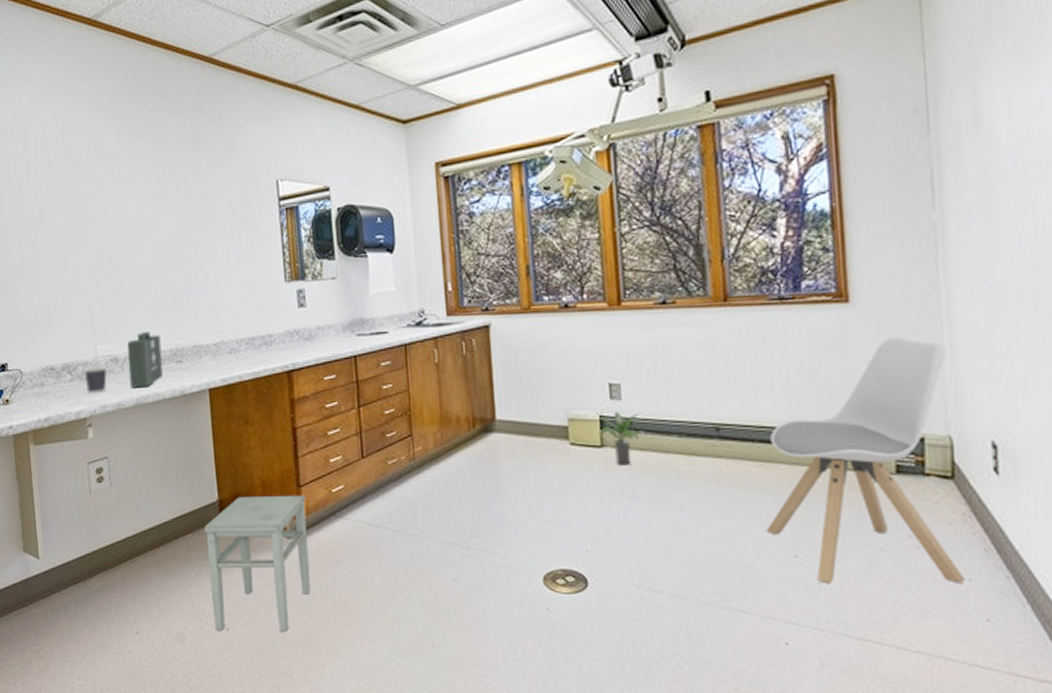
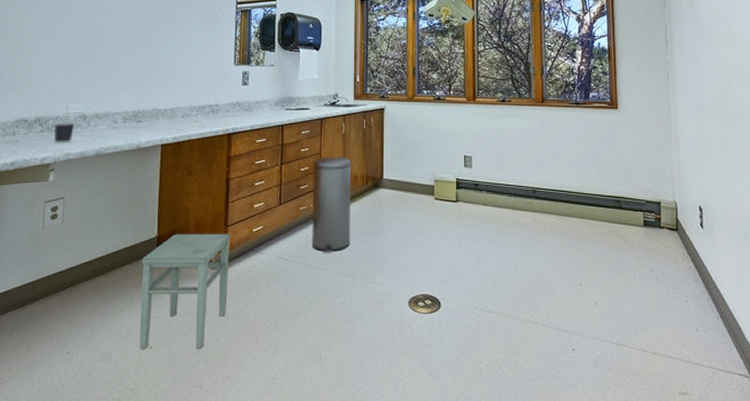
first-aid kit: present [127,331,164,388] -> none [93,95,126,141]
pedal bin: none [400,393,458,517] -> present [312,157,351,253]
potted plant: present [598,412,640,466] -> none [455,176,483,216]
chair: present [767,337,966,584] -> none [563,134,684,304]

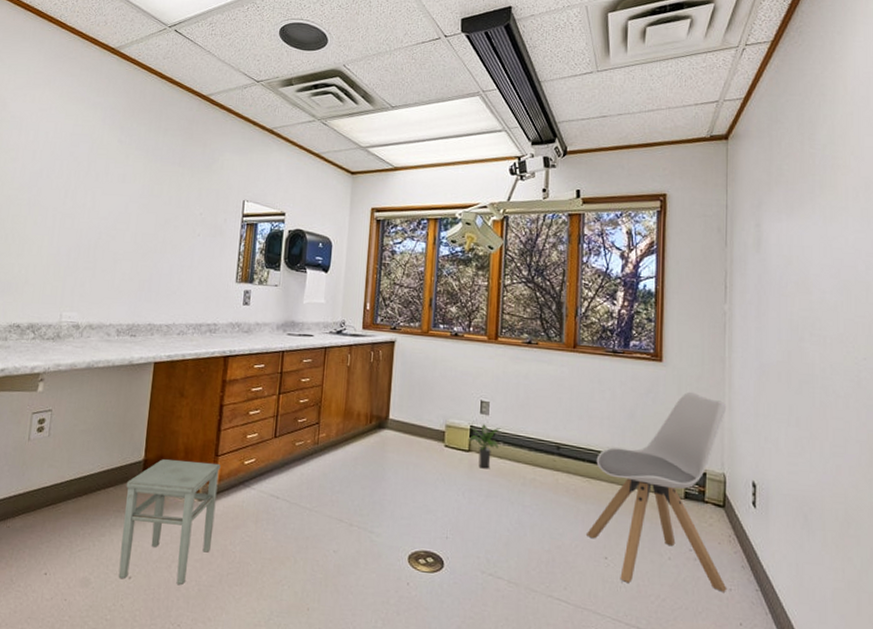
mug: present [53,122,74,144] -> none [45,330,67,354]
pedal bin: present [312,157,351,253] -> none [306,389,355,495]
potted plant: none [455,176,483,216] -> present [468,424,500,469]
chair: none [563,134,684,304] -> present [587,392,727,592]

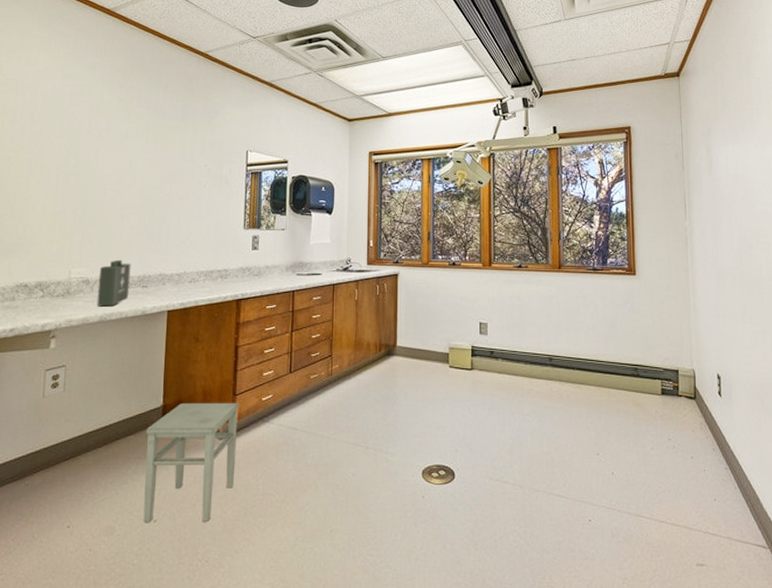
first-aid kit: none [85,305,121,354] -> present [96,259,131,307]
potted plant: present [468,424,500,469] -> none [470,344,499,384]
chair: present [587,392,727,592] -> none [580,301,702,474]

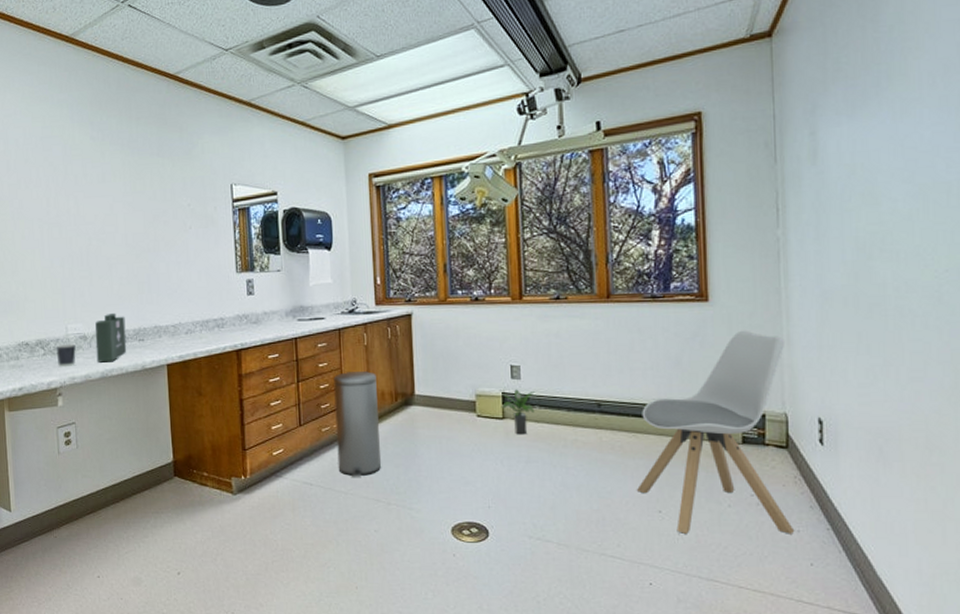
mug: none [55,287,77,310] -> present [56,343,76,368]
stool: present [143,402,239,523] -> none [160,457,252,575]
pedal bin: none [323,324,363,422] -> present [333,371,381,477]
potted plant: none [470,344,499,384] -> present [501,389,535,435]
chair: none [580,301,702,474] -> present [637,331,795,534]

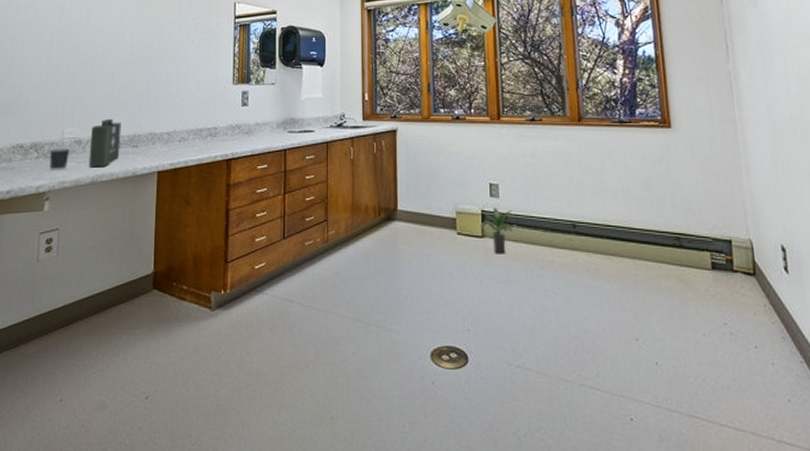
pedal bin: present [333,371,381,477] -> none [319,185,362,295]
chair: present [637,331,795,534] -> none [614,157,770,367]

